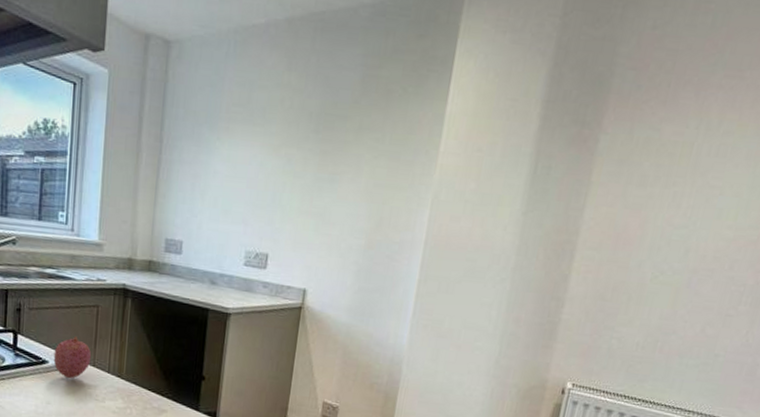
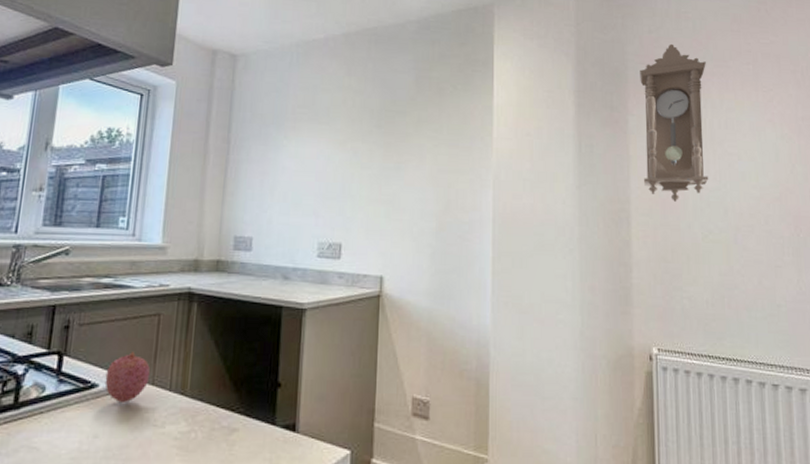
pendulum clock: none [600,44,716,237] -> present [640,43,709,202]

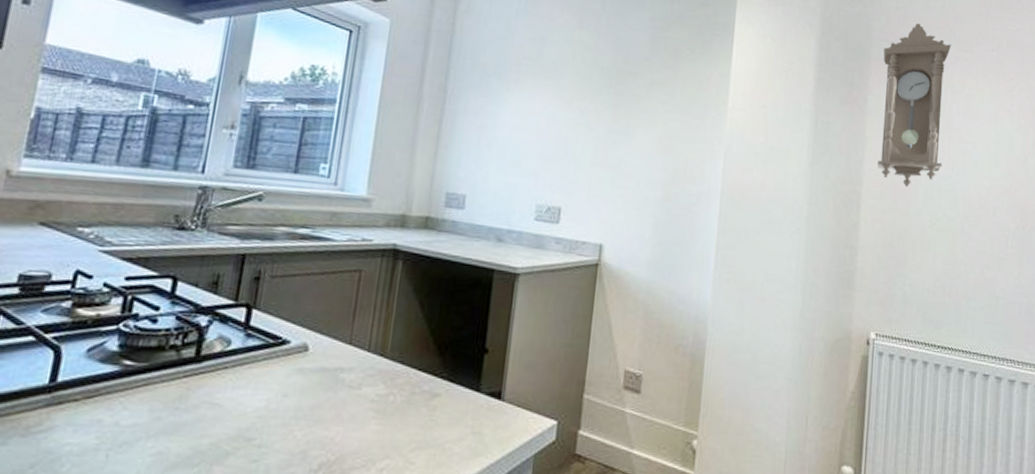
fruit: present [105,352,151,404] -> none [297,309,348,362]

